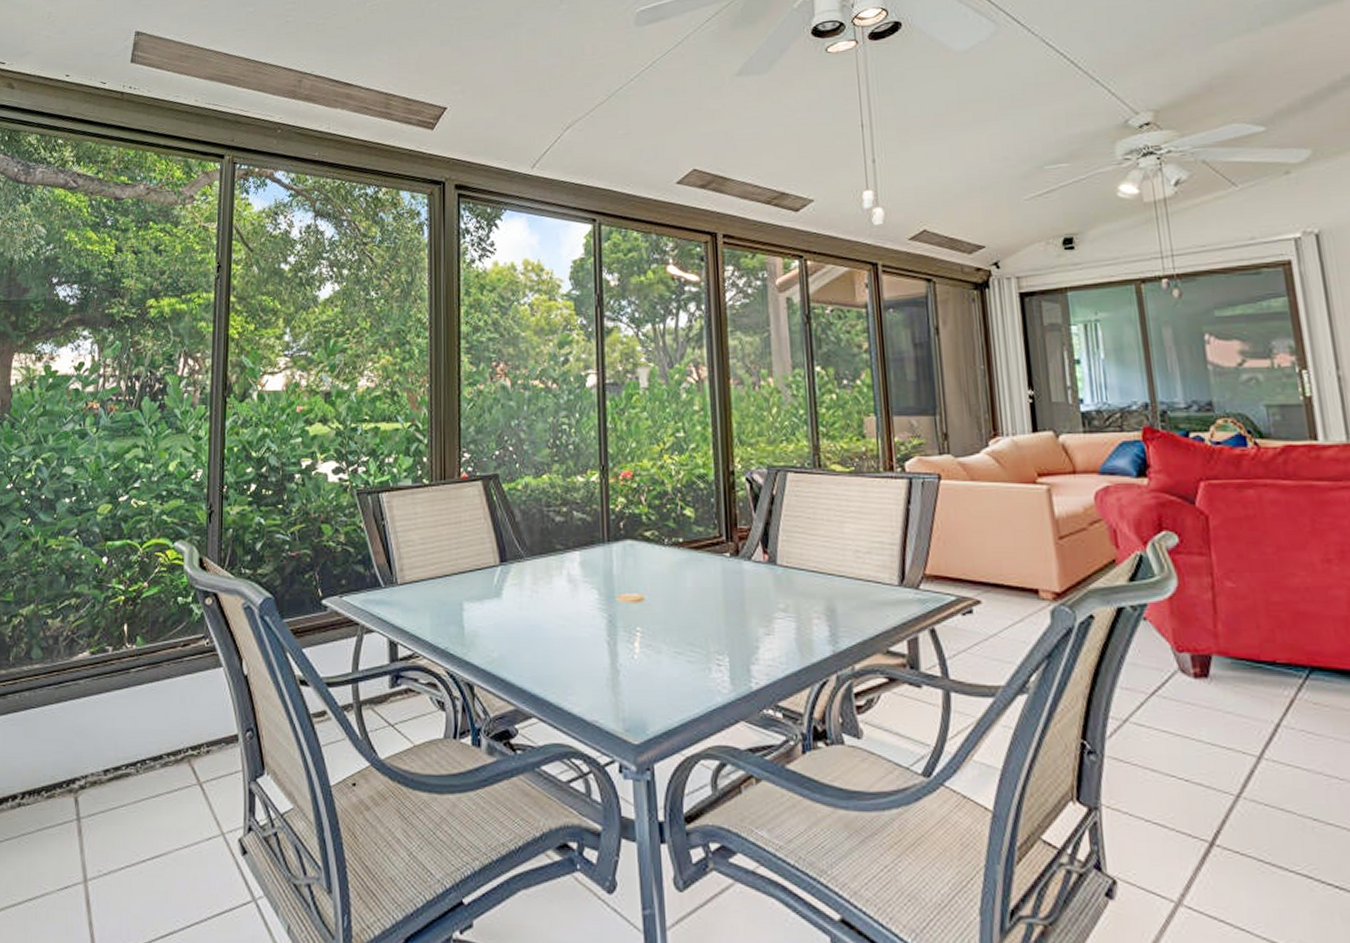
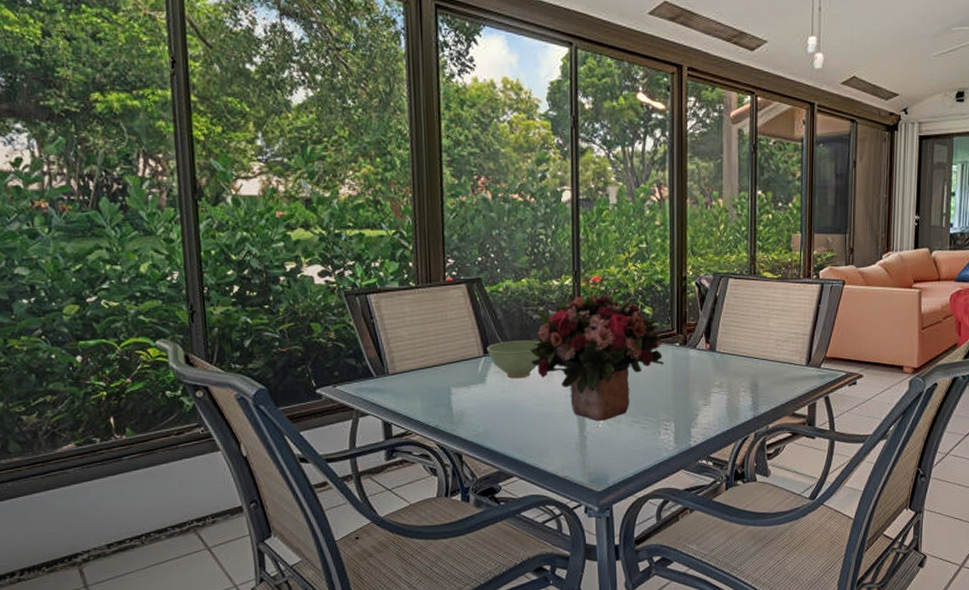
bowl: none [503,547,563,593] -> present [486,340,540,379]
bouquet: none [551,492,712,651] -> present [530,294,664,421]

